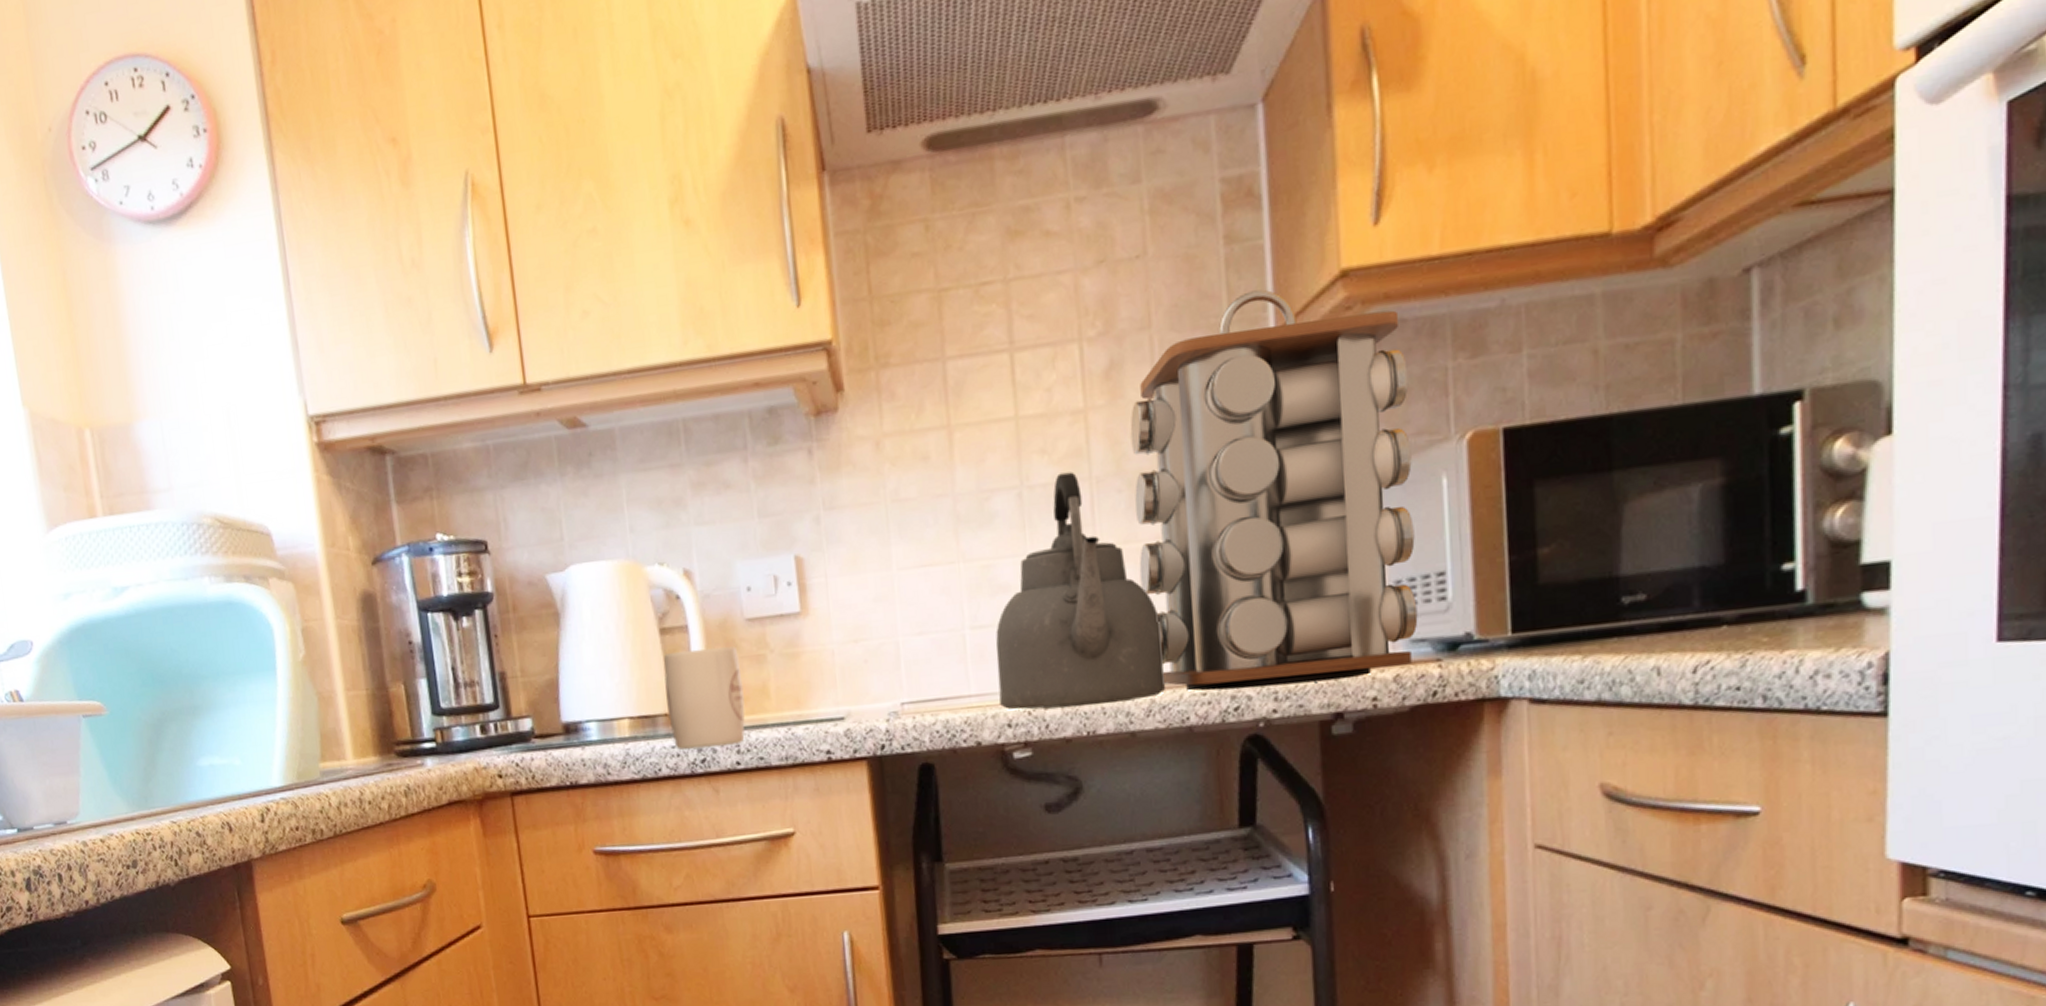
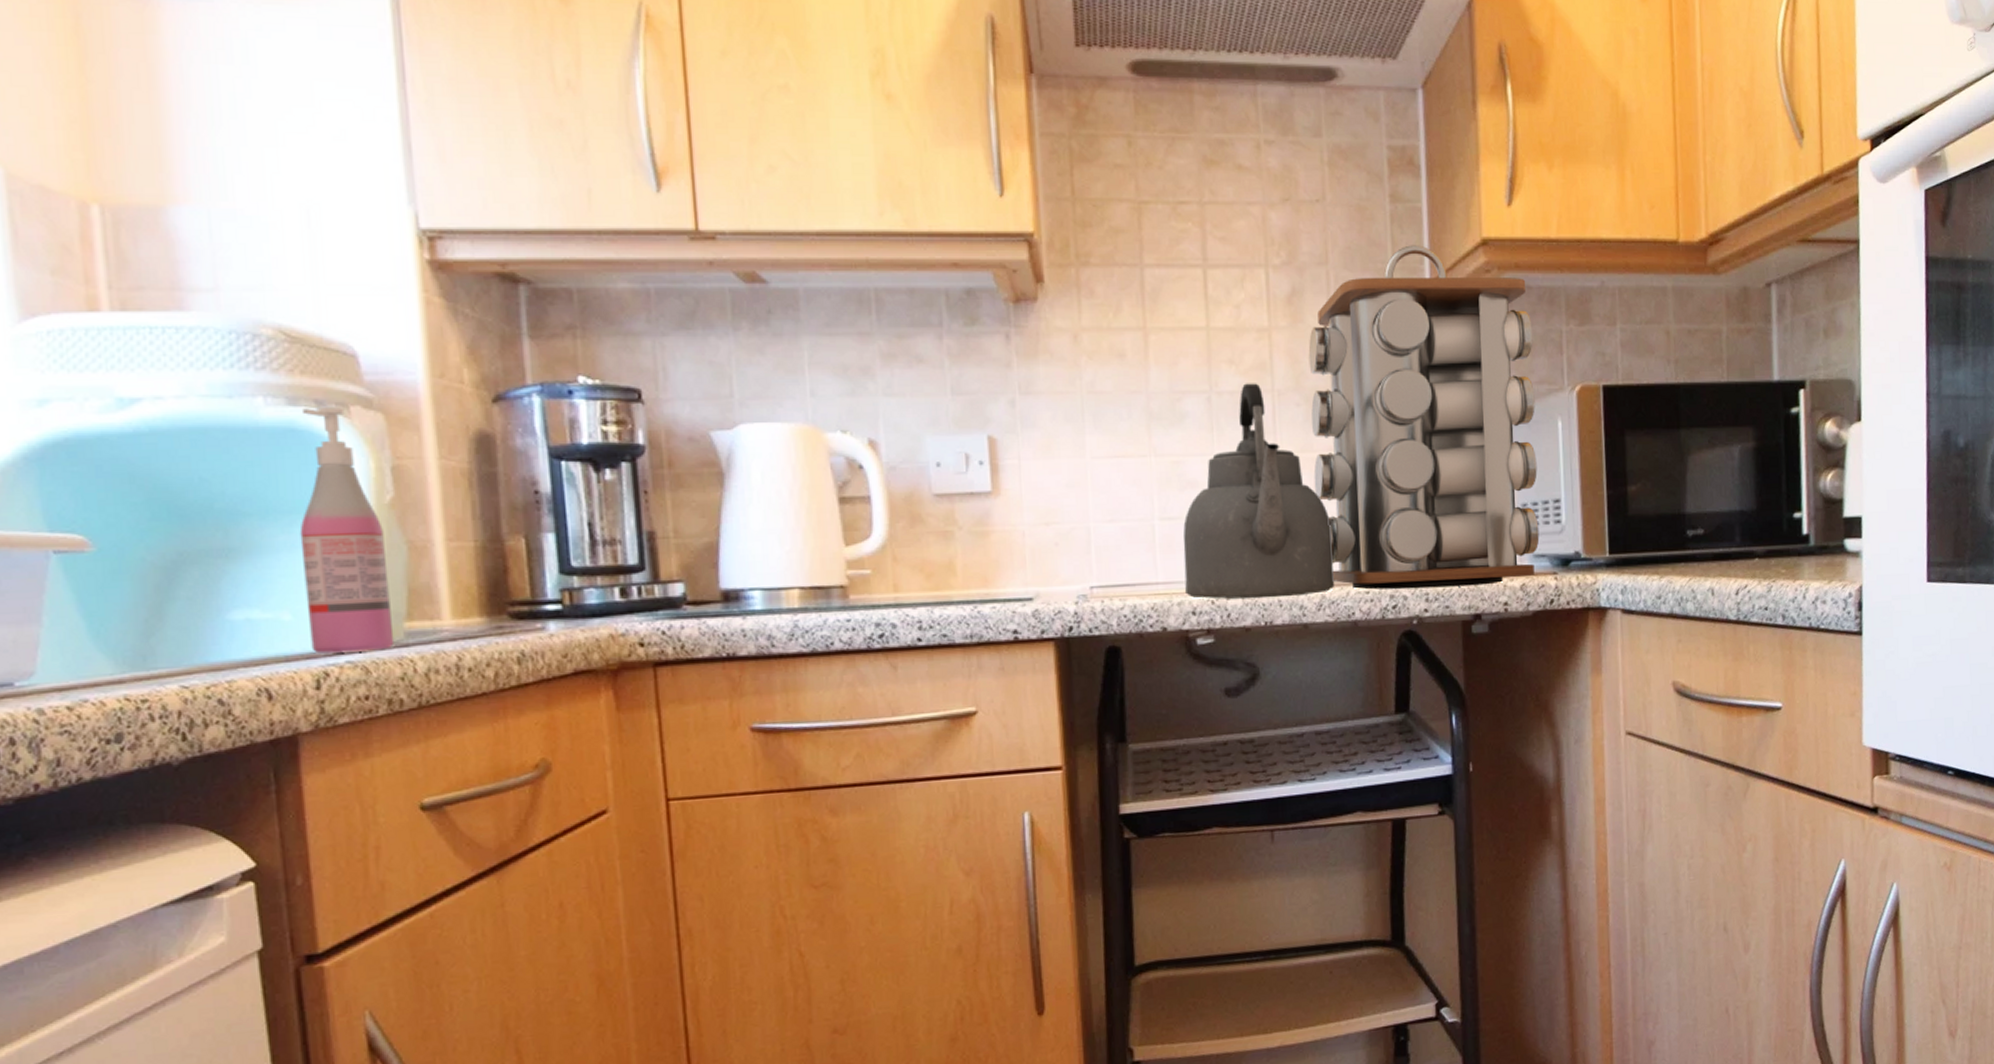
soap dispenser: none [236,581,314,792] -> present [299,408,395,654]
mug: present [663,646,745,750] -> none [841,521,929,624]

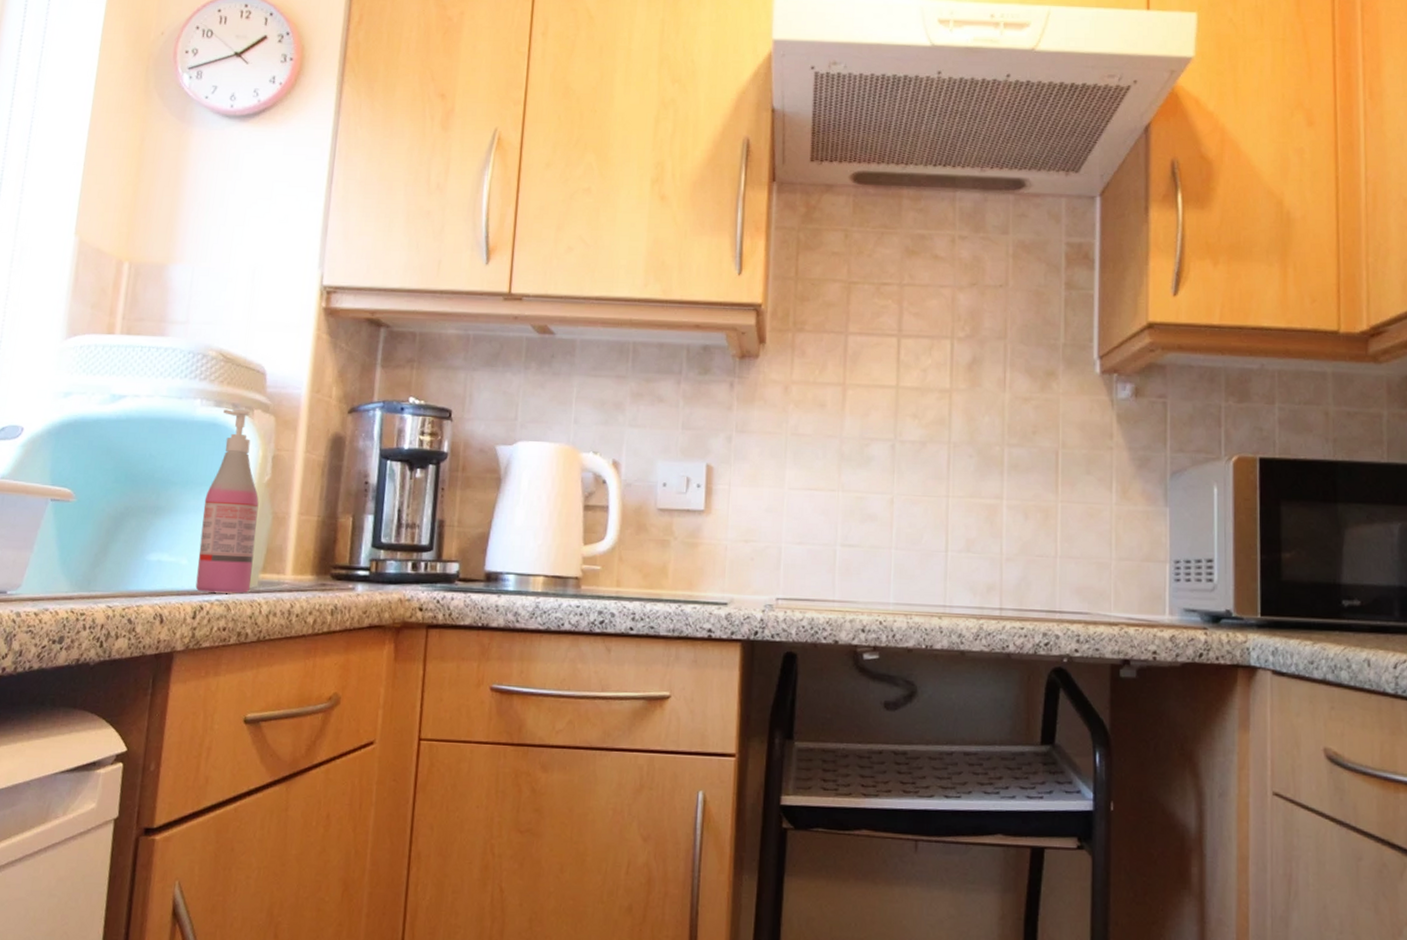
kettle: present [1183,383,1335,600] -> none [858,435,993,625]
spice rack: present [1308,245,1540,590] -> none [980,325,1193,633]

